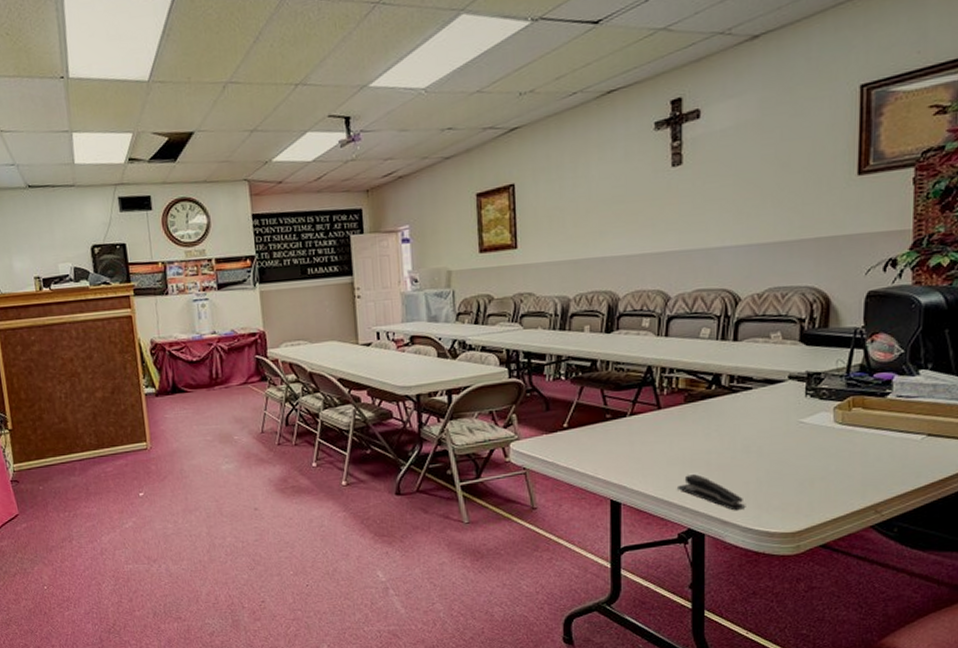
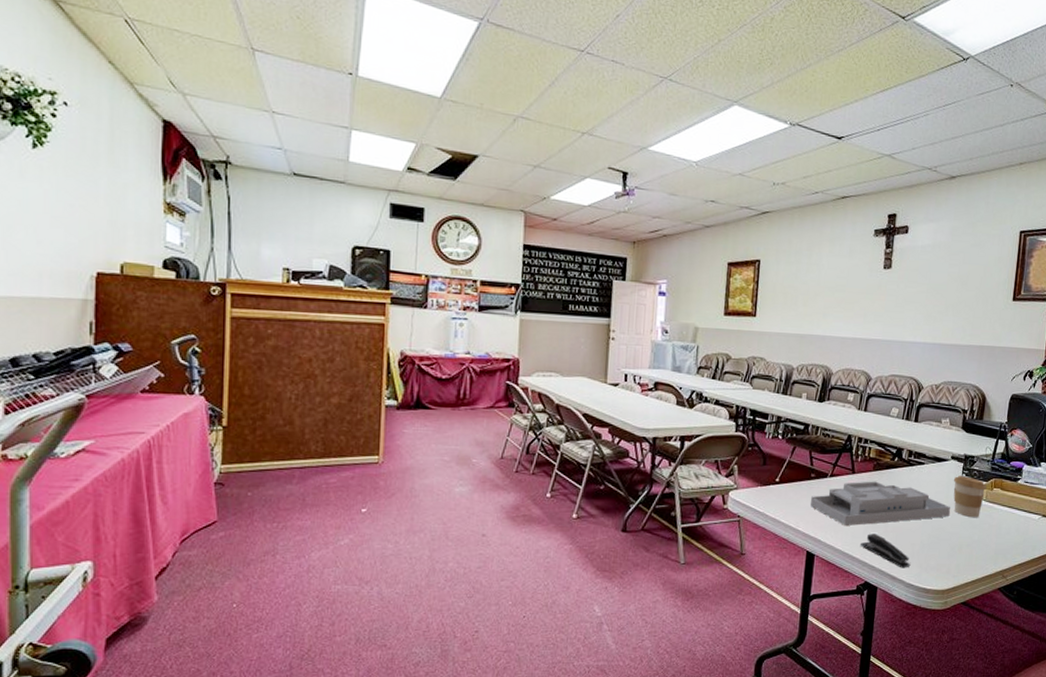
desk organizer: none [608,414,793,468] -> present [810,481,950,526]
coffee cup: none [794,396,842,446] -> present [953,475,987,518]

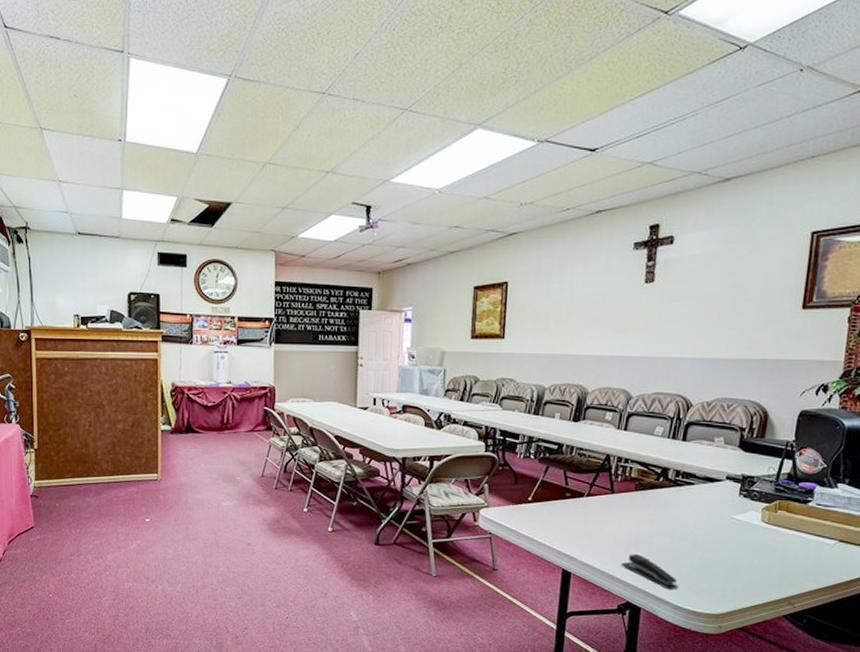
desk organizer: present [810,481,950,526] -> none [565,501,725,545]
coffee cup: present [953,475,987,518] -> none [728,496,769,541]

